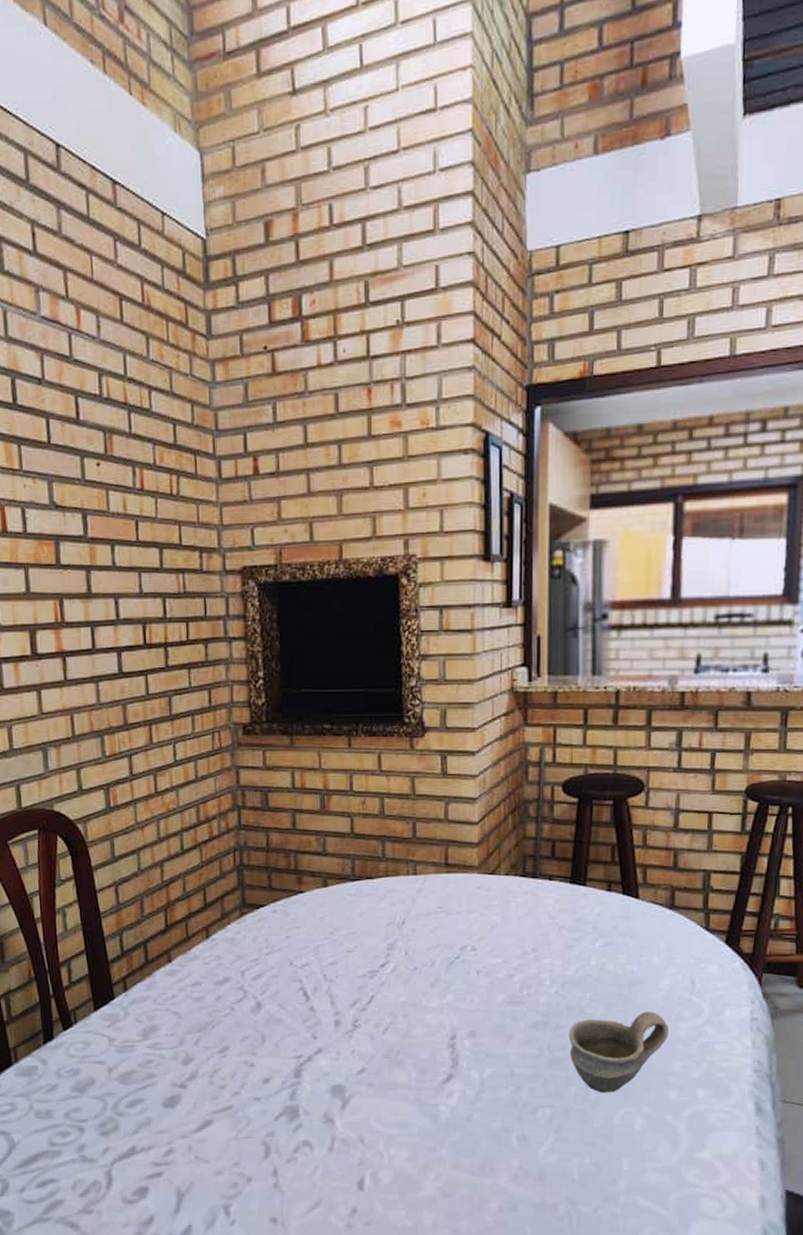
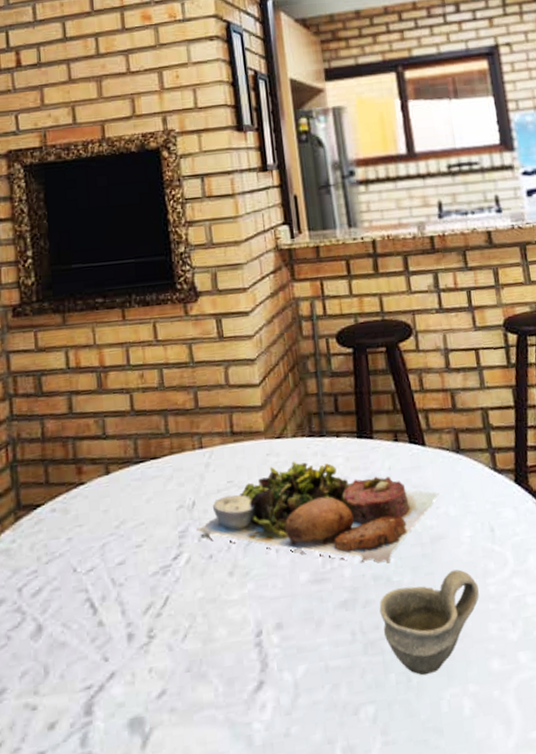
food platter: none [404,897,645,997] -> present [196,461,440,564]

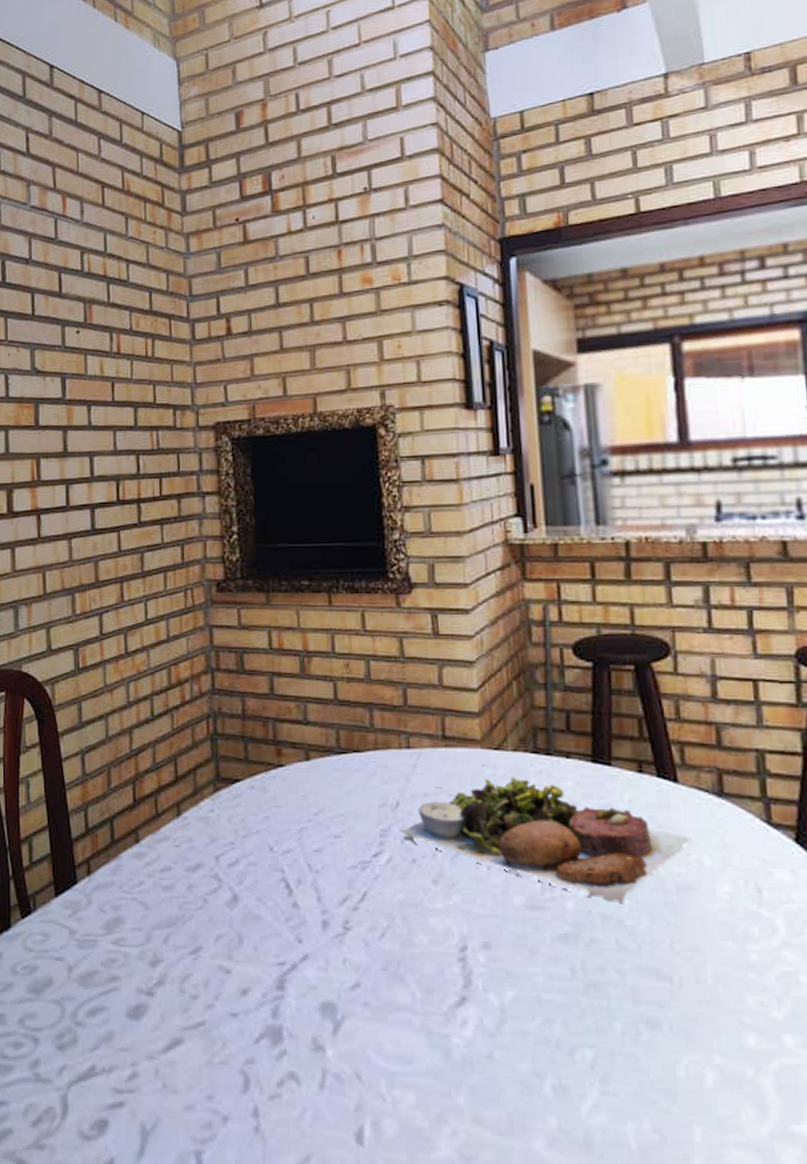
cup: present [379,569,479,675] -> none [606,926,736,1033]

